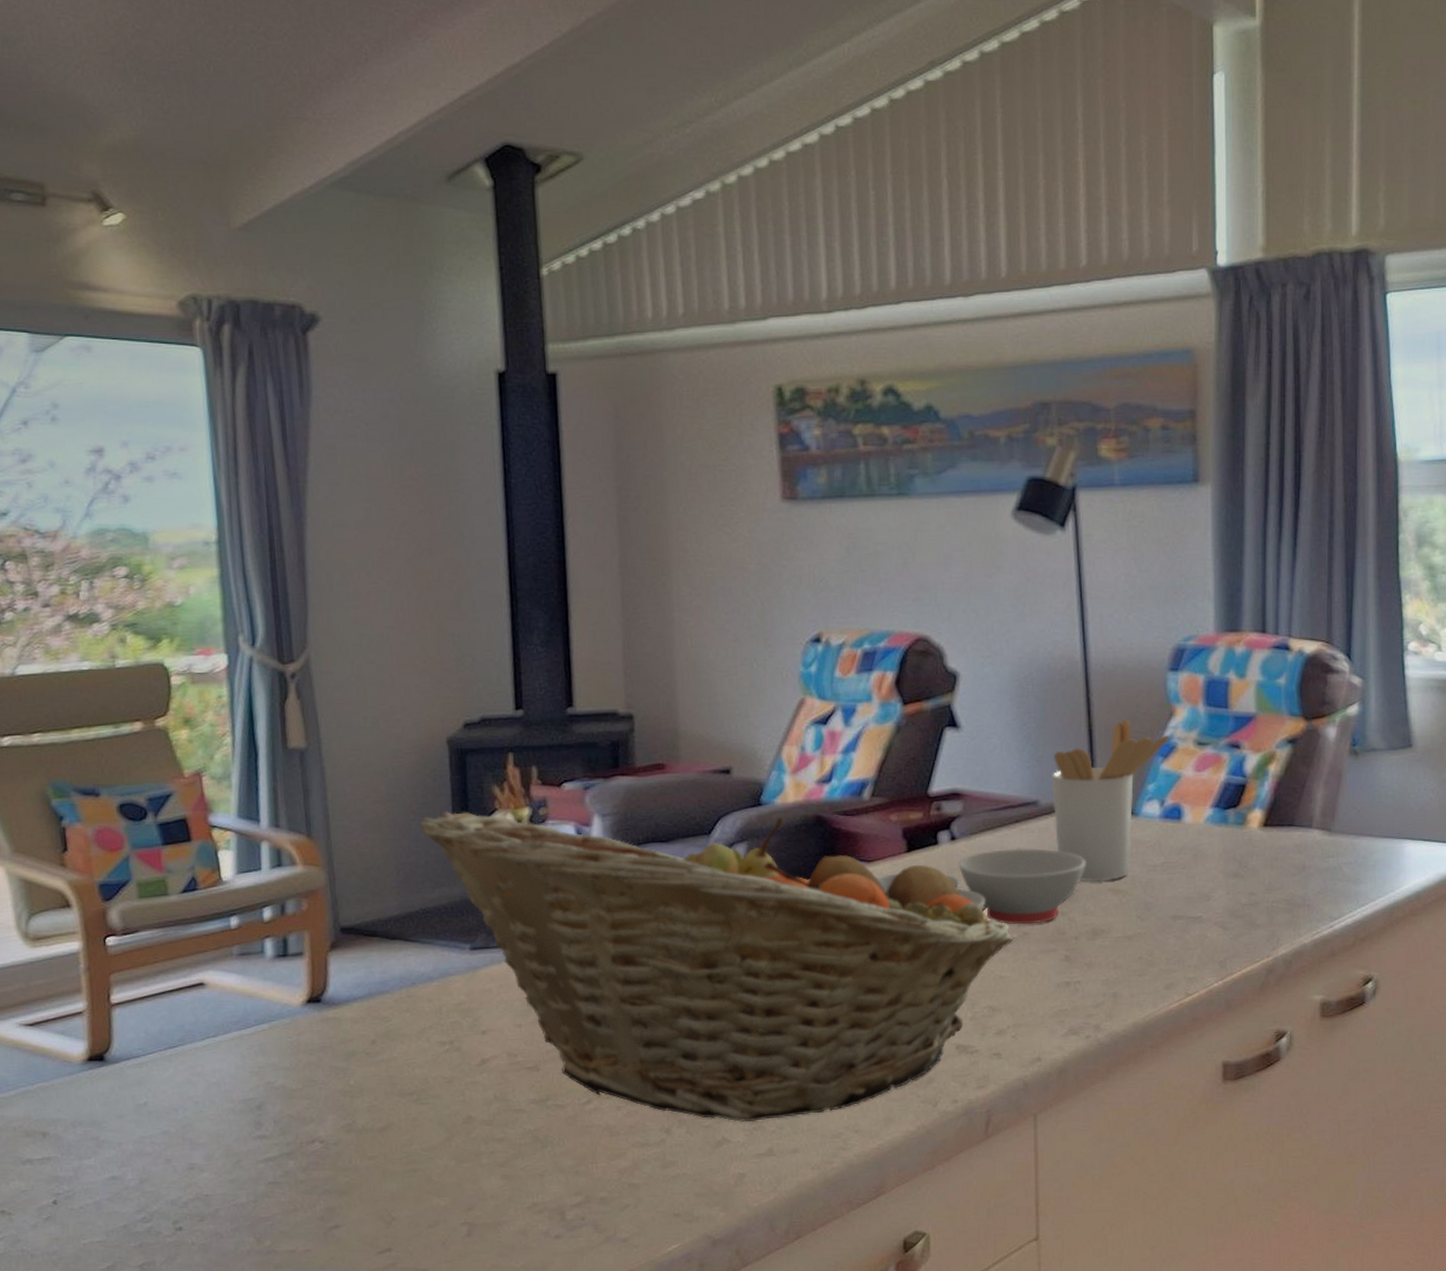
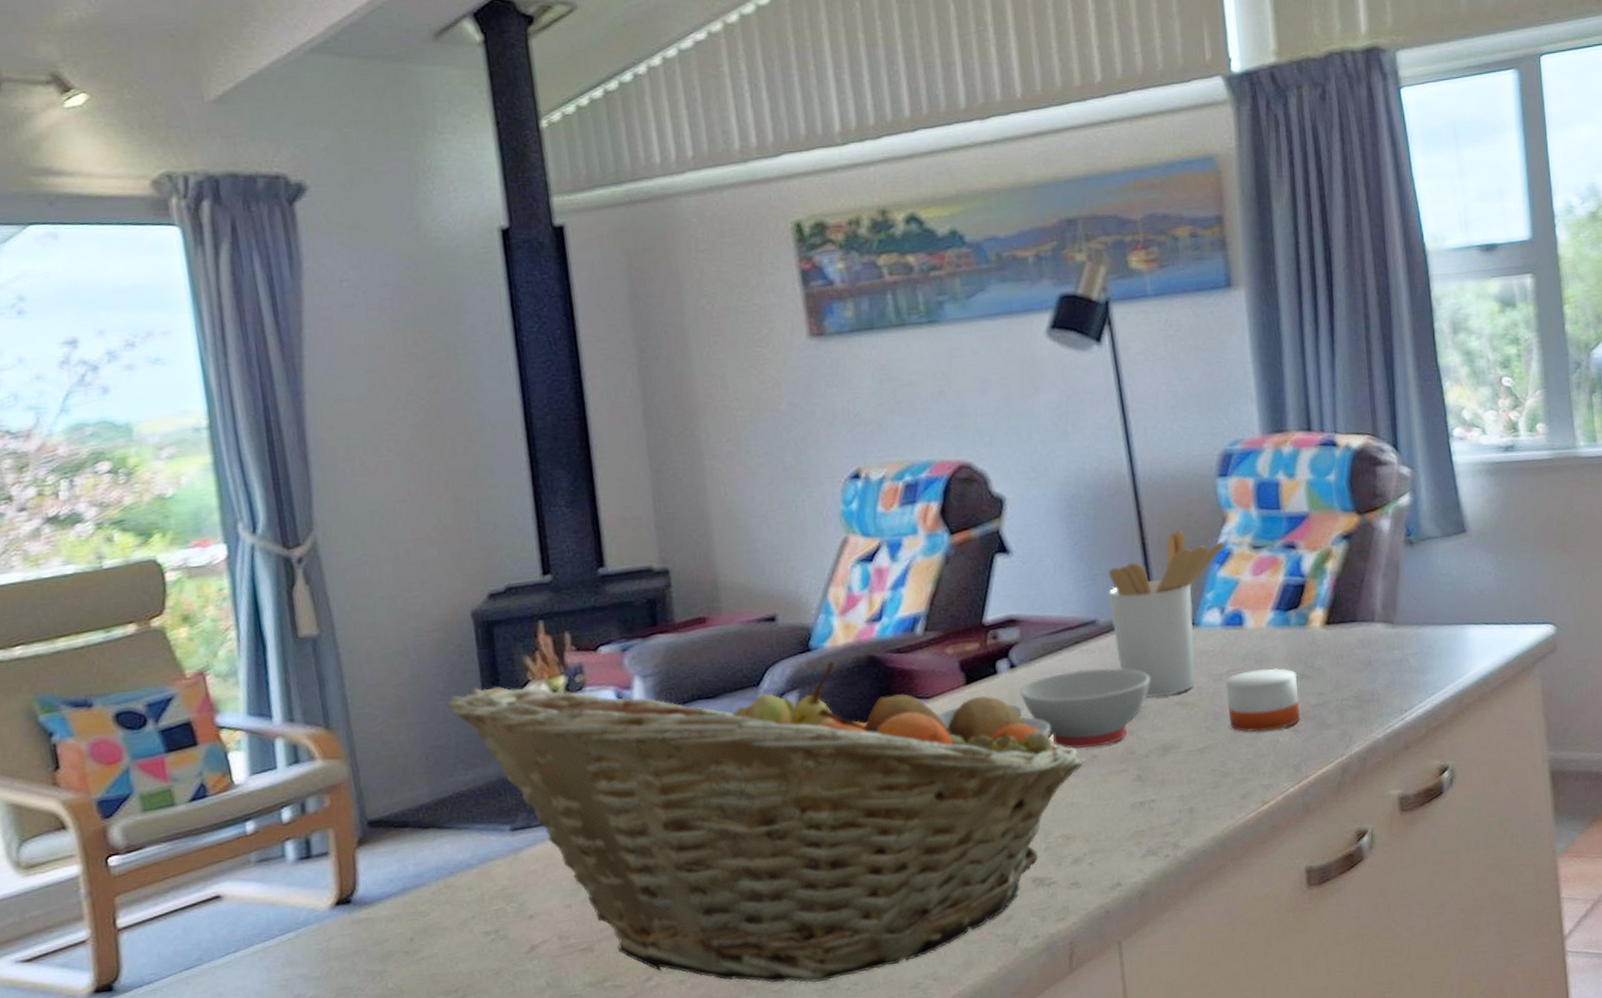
candle: none [1159,852,1231,925] -> present [1225,658,1300,732]

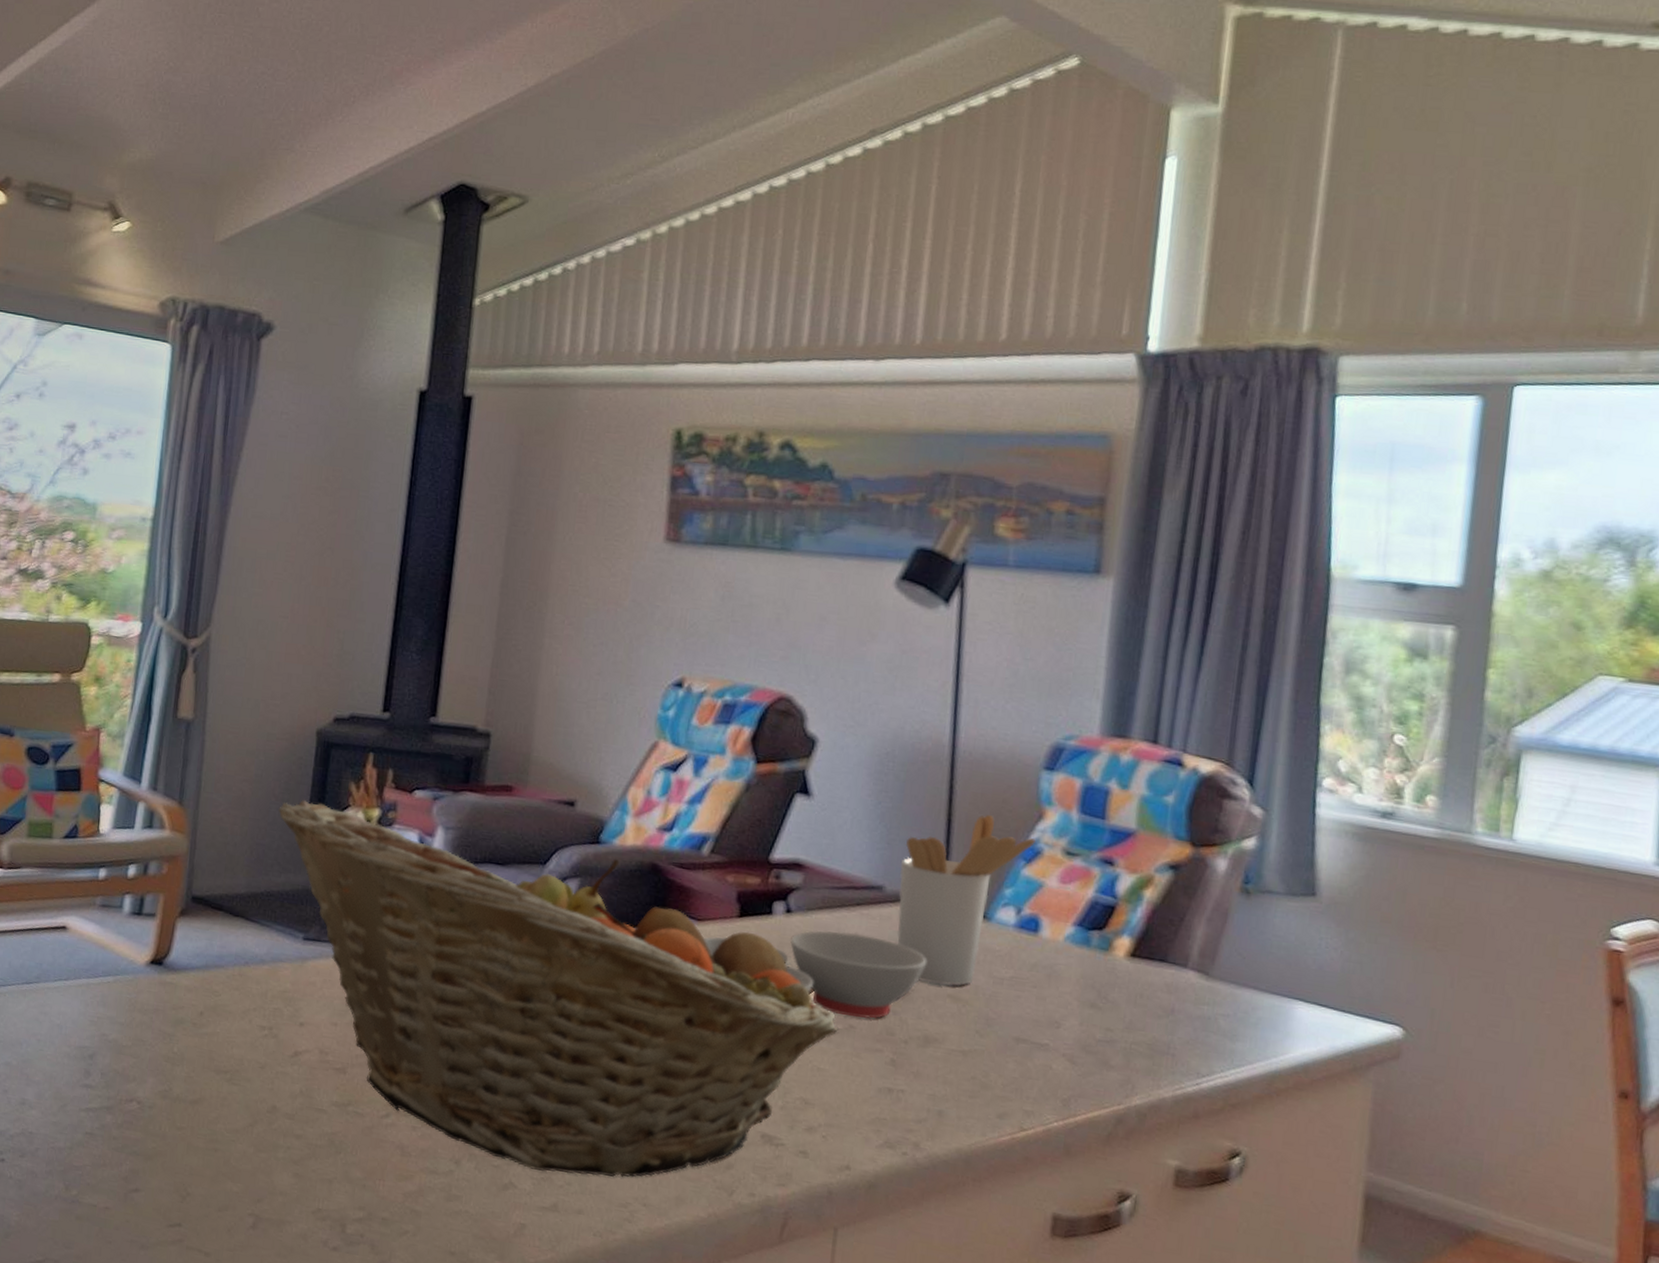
candle: present [1225,658,1300,732] -> none [1001,971,1087,1055]

